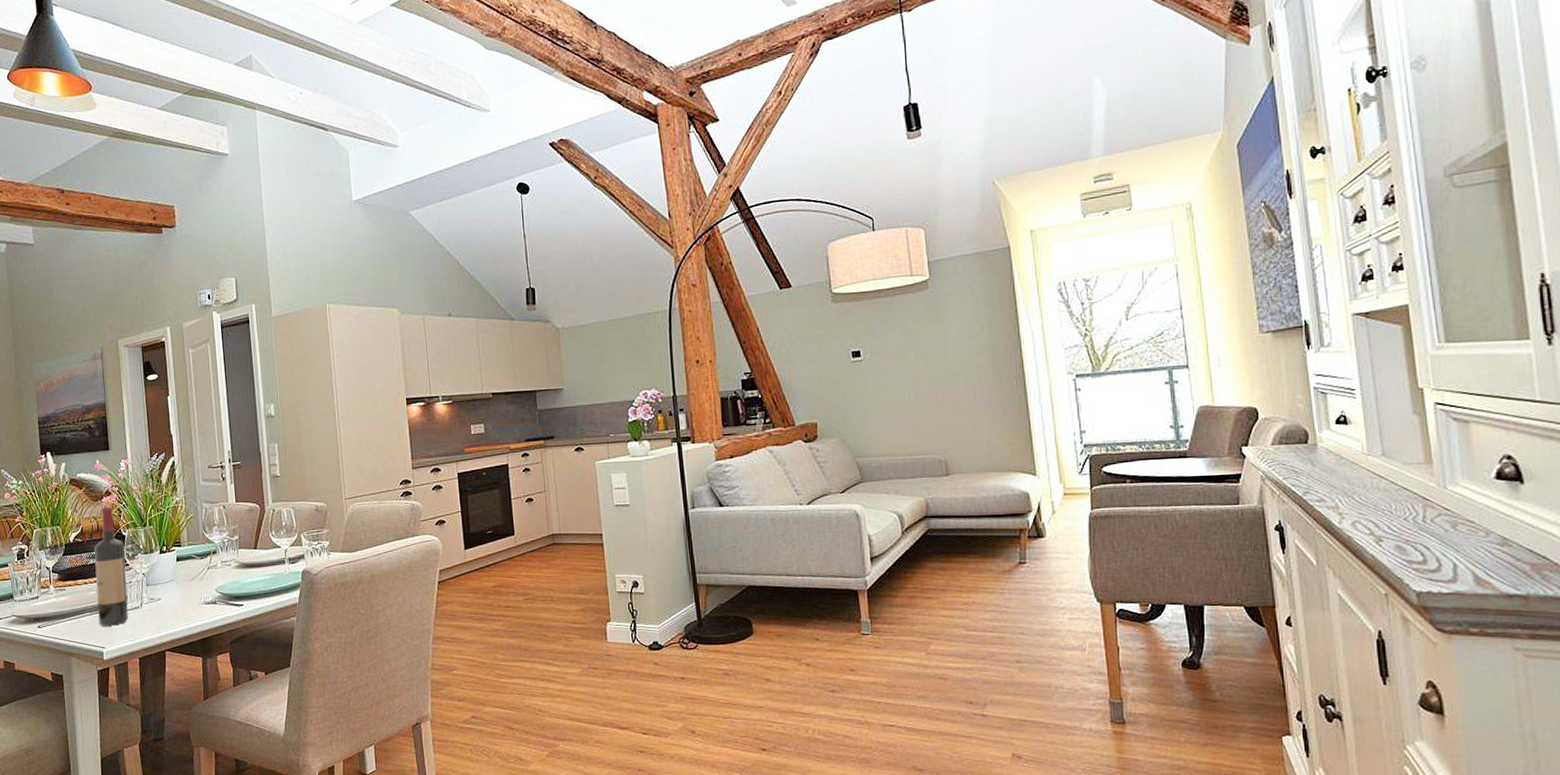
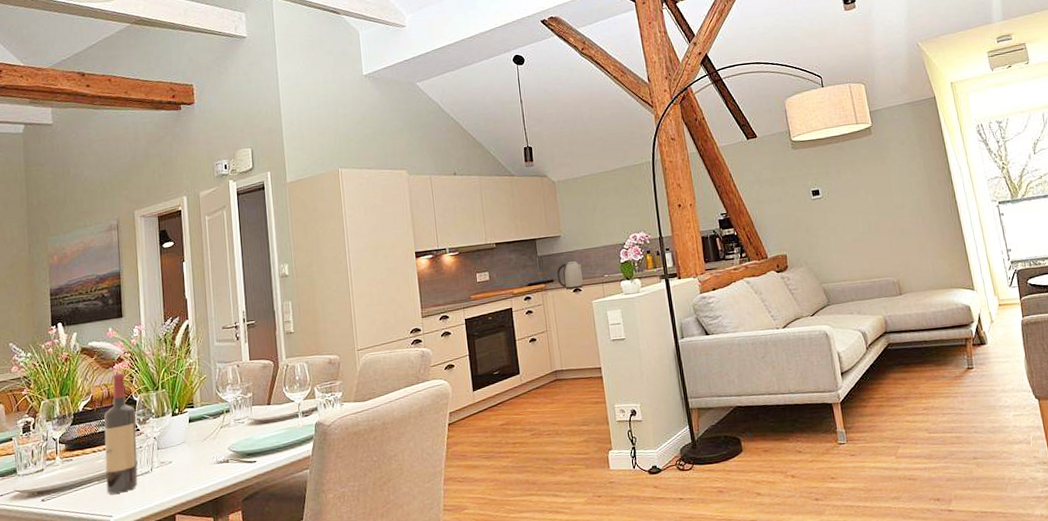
kettle: none [557,416,586,448] -> present [556,260,583,290]

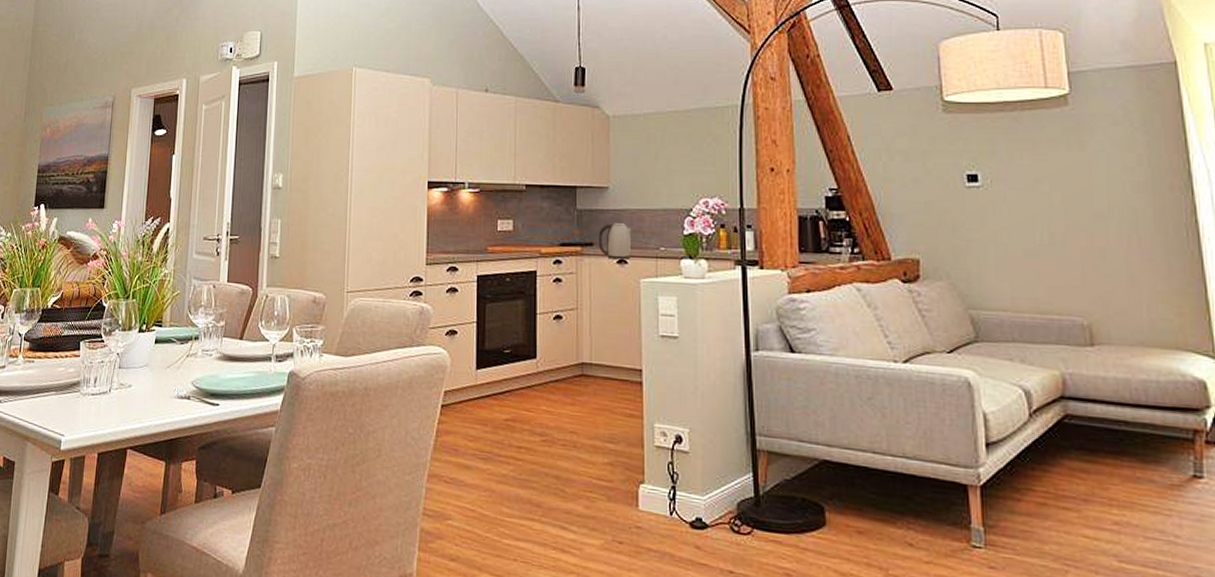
wine bottle: present [104,373,138,494] -> none [62,272,103,411]

